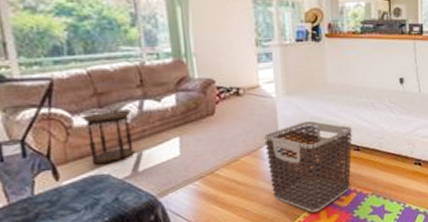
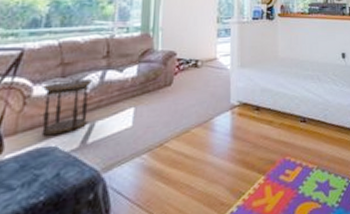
clothes hamper: present [264,120,352,213] -> none [216,92,299,189]

